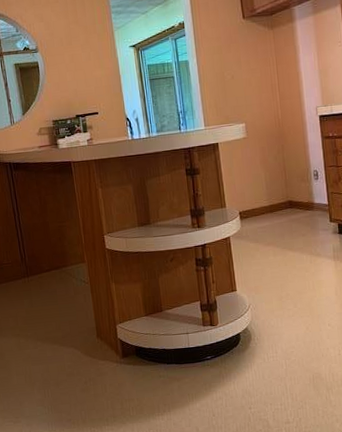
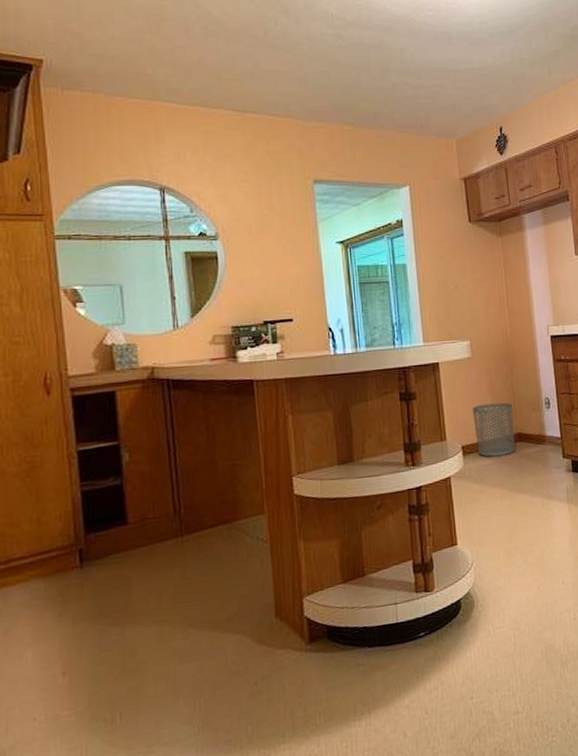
waste bin: none [248,175,287,221] -> present [473,402,516,457]

